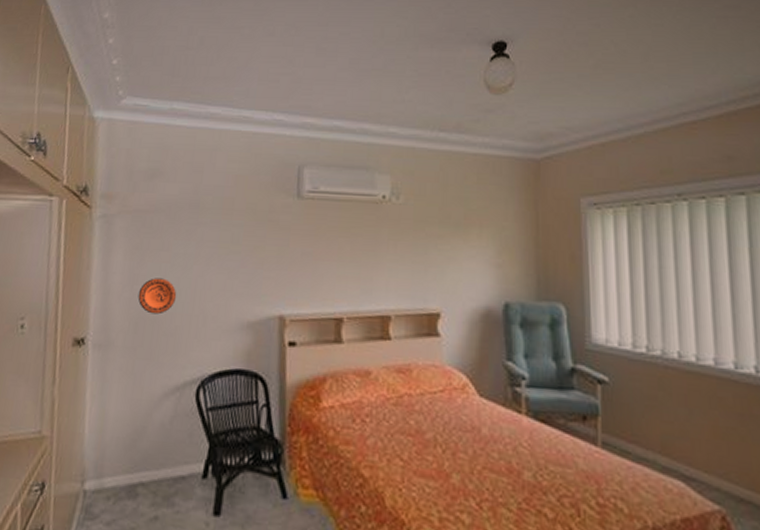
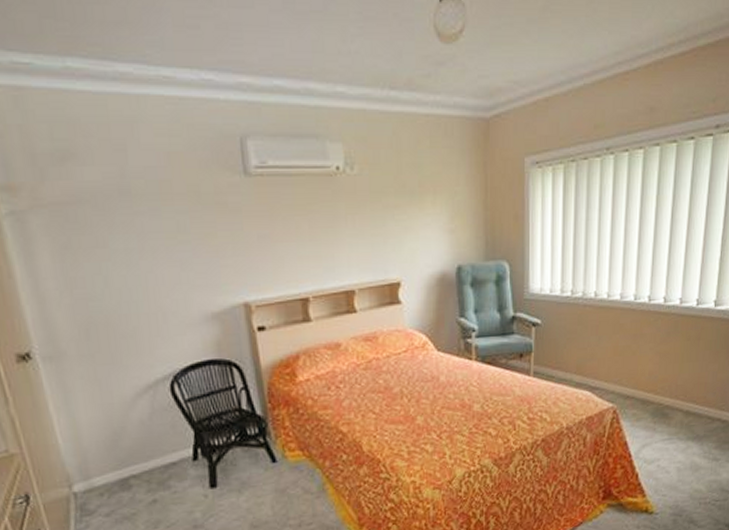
decorative plate: present [137,278,177,315] -> none [80,278,128,318]

